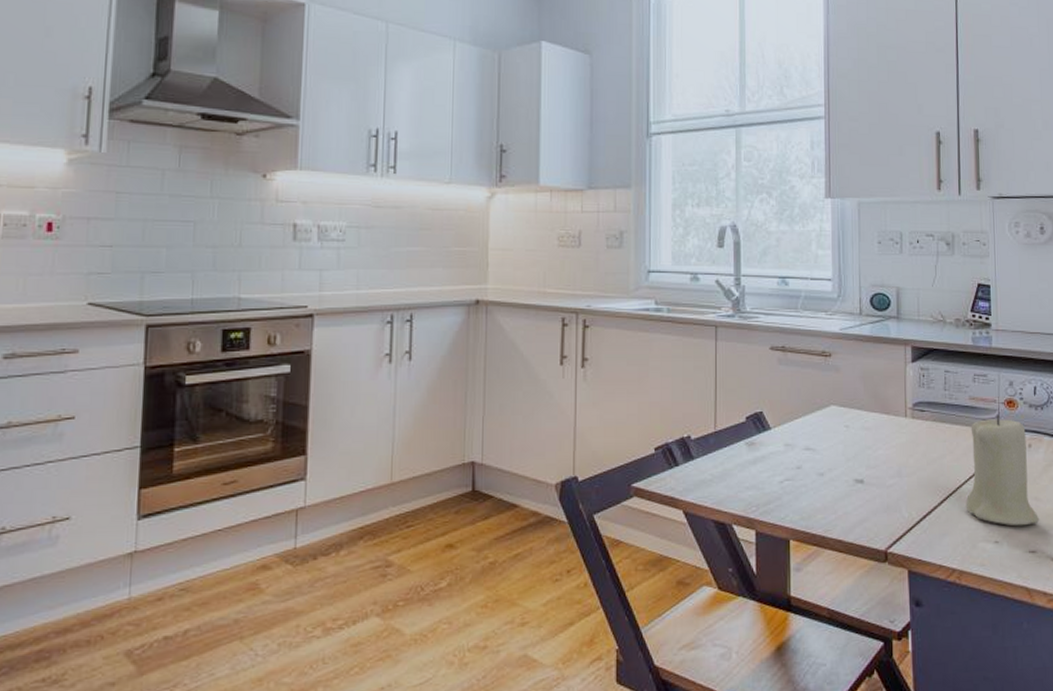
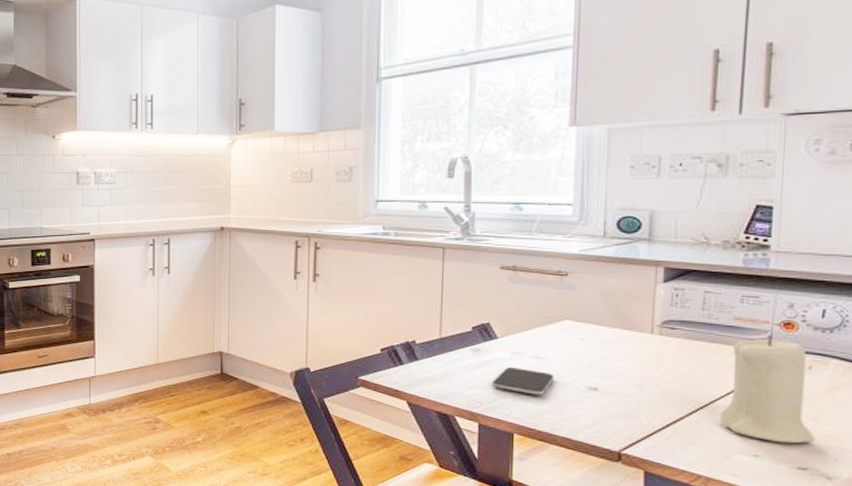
smartphone: none [766,462,825,492] -> present [491,367,555,395]

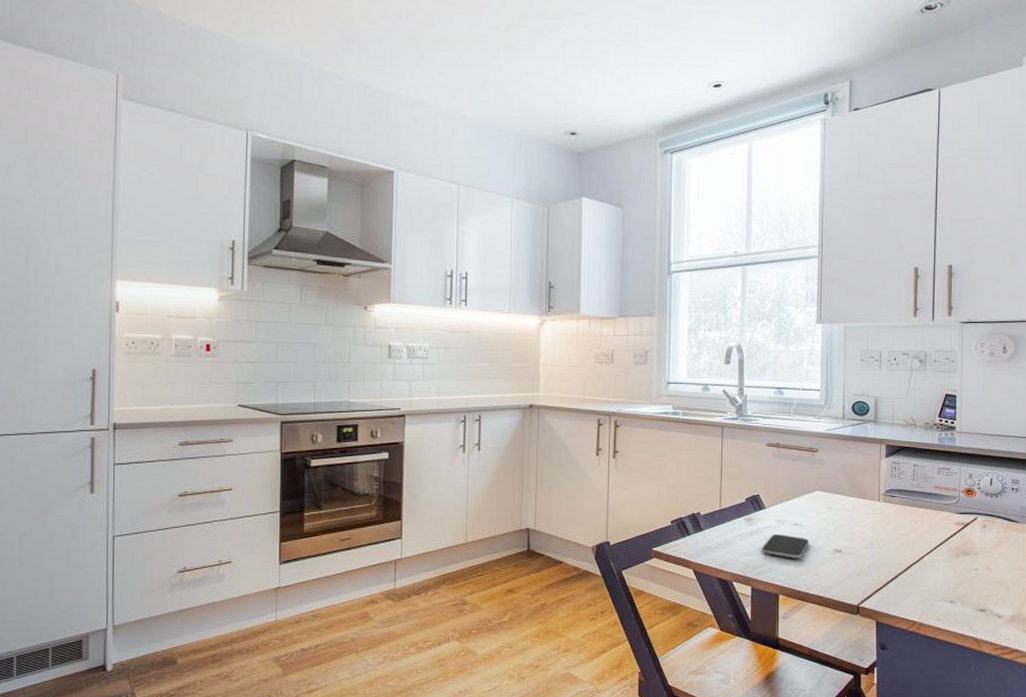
candle: present [719,336,816,444] -> none [927,501,990,590]

